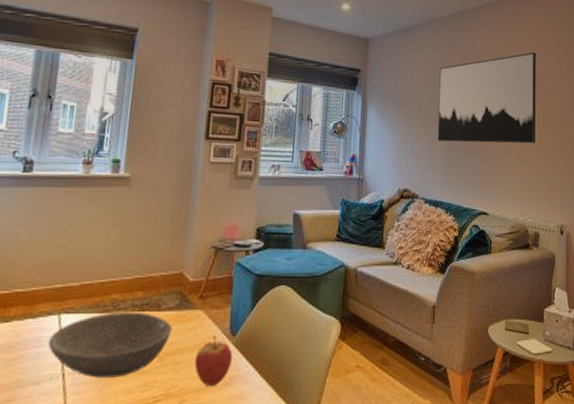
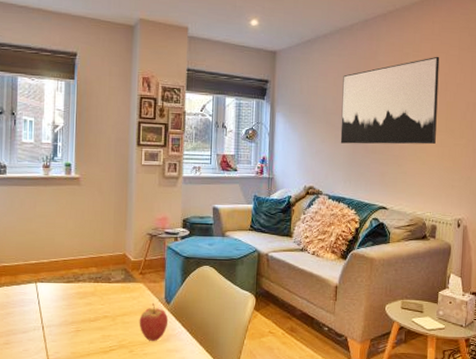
bowl: present [47,312,173,378] -> none [30,282,121,331]

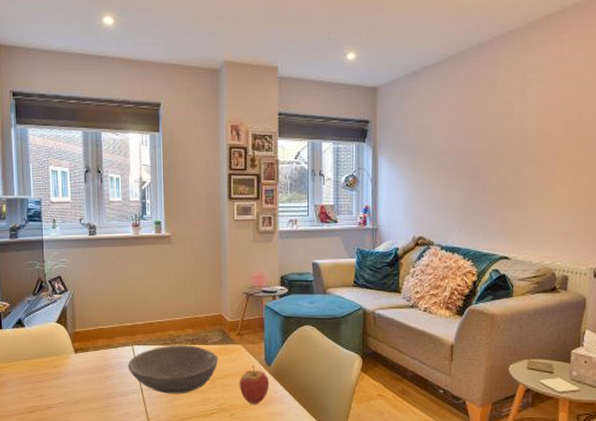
bowl: none [30,282,121,331] -> present [127,345,219,394]
wall art: present [340,56,440,145] -> none [453,80,571,187]

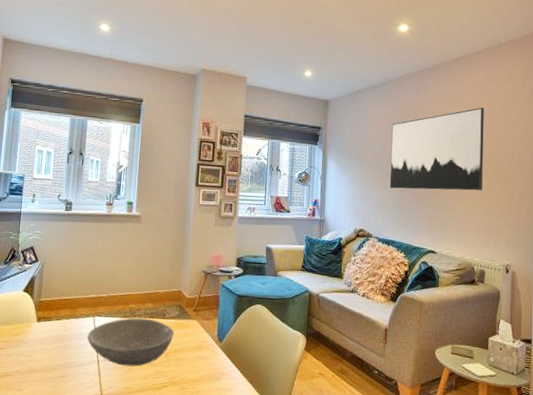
fruit: present [239,365,270,404] -> none [191,341,221,379]
wall art: none [453,80,571,187] -> present [389,107,484,191]

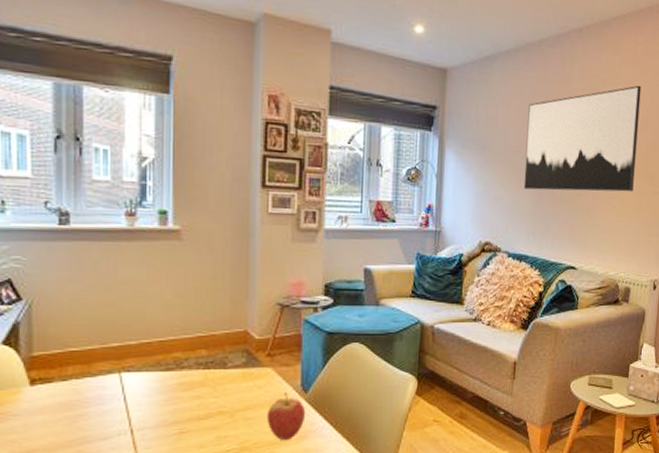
bowl: present [87,317,175,367] -> none [111,370,241,434]
fruit: none [191,341,221,379] -> present [266,392,306,440]

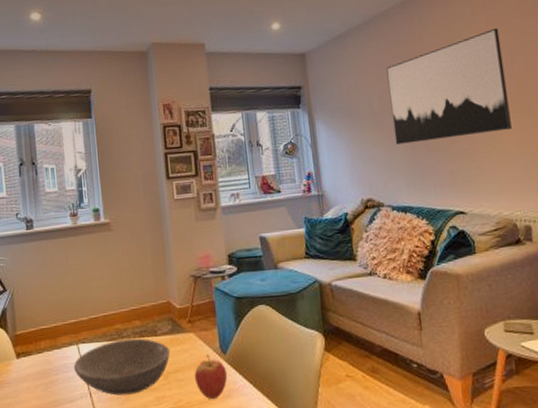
bowl: none [111,370,241,434] -> present [73,338,170,396]

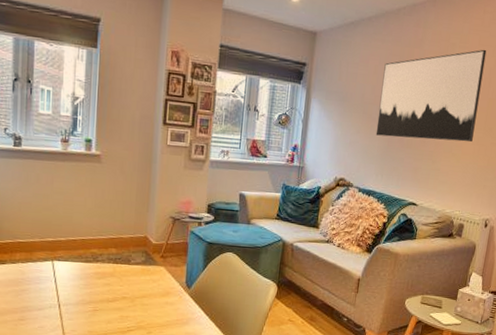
bowl: present [73,338,170,396] -> none [46,263,140,311]
fruit: present [194,355,228,399] -> none [158,287,189,324]

